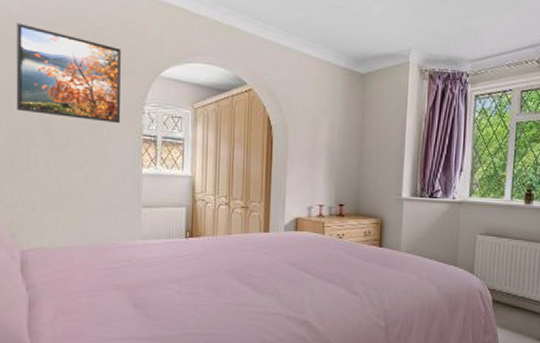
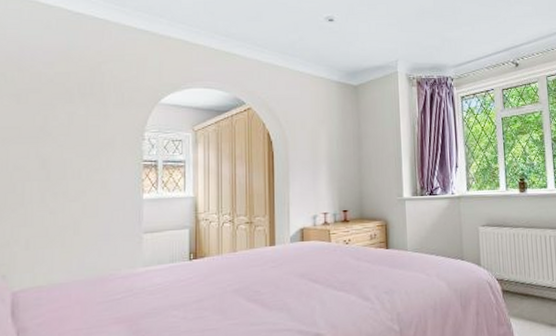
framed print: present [16,23,121,123] -> none [11,64,121,152]

